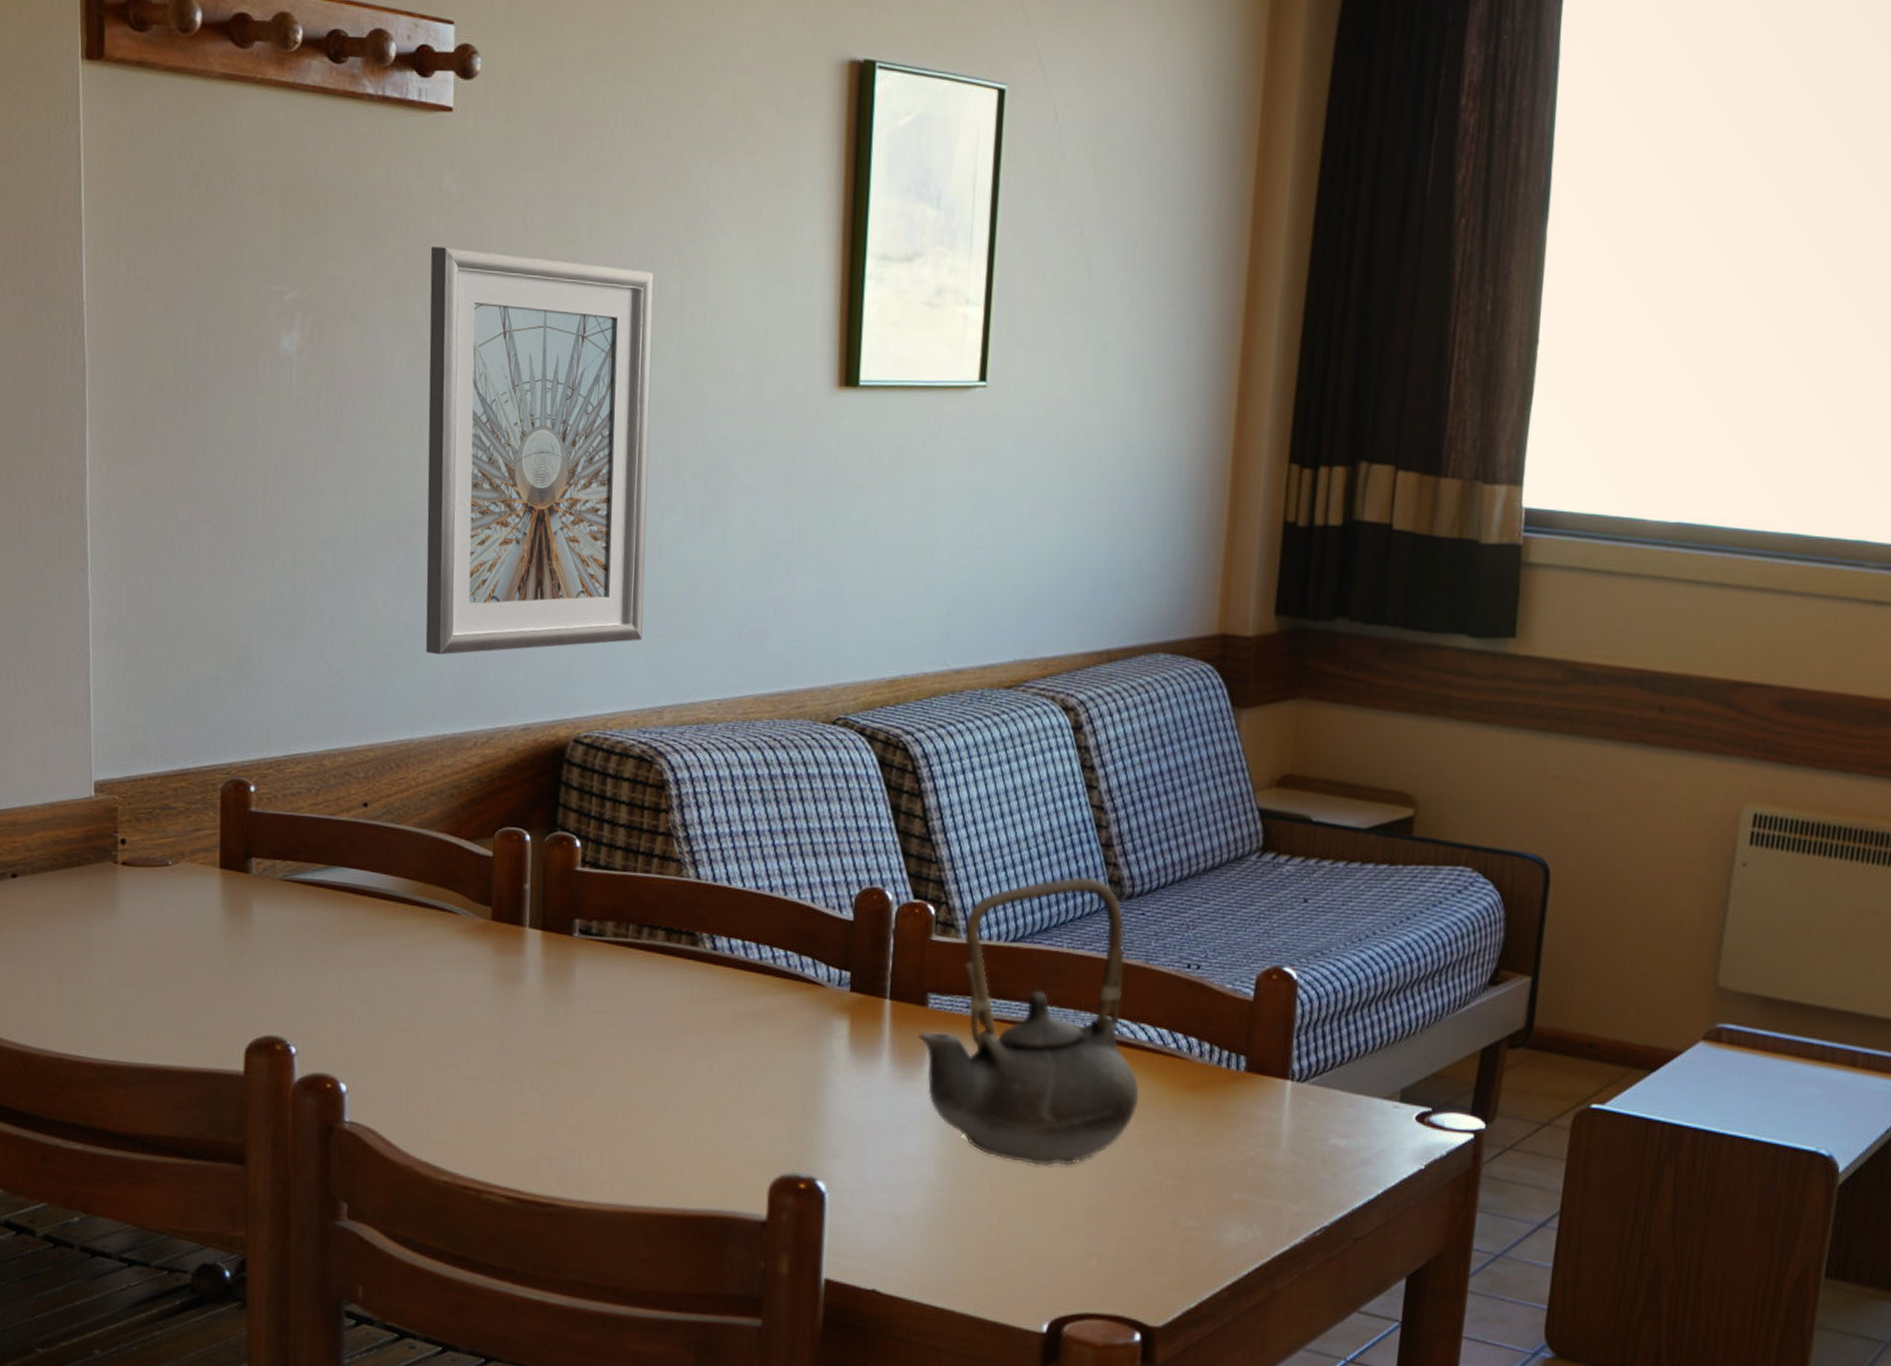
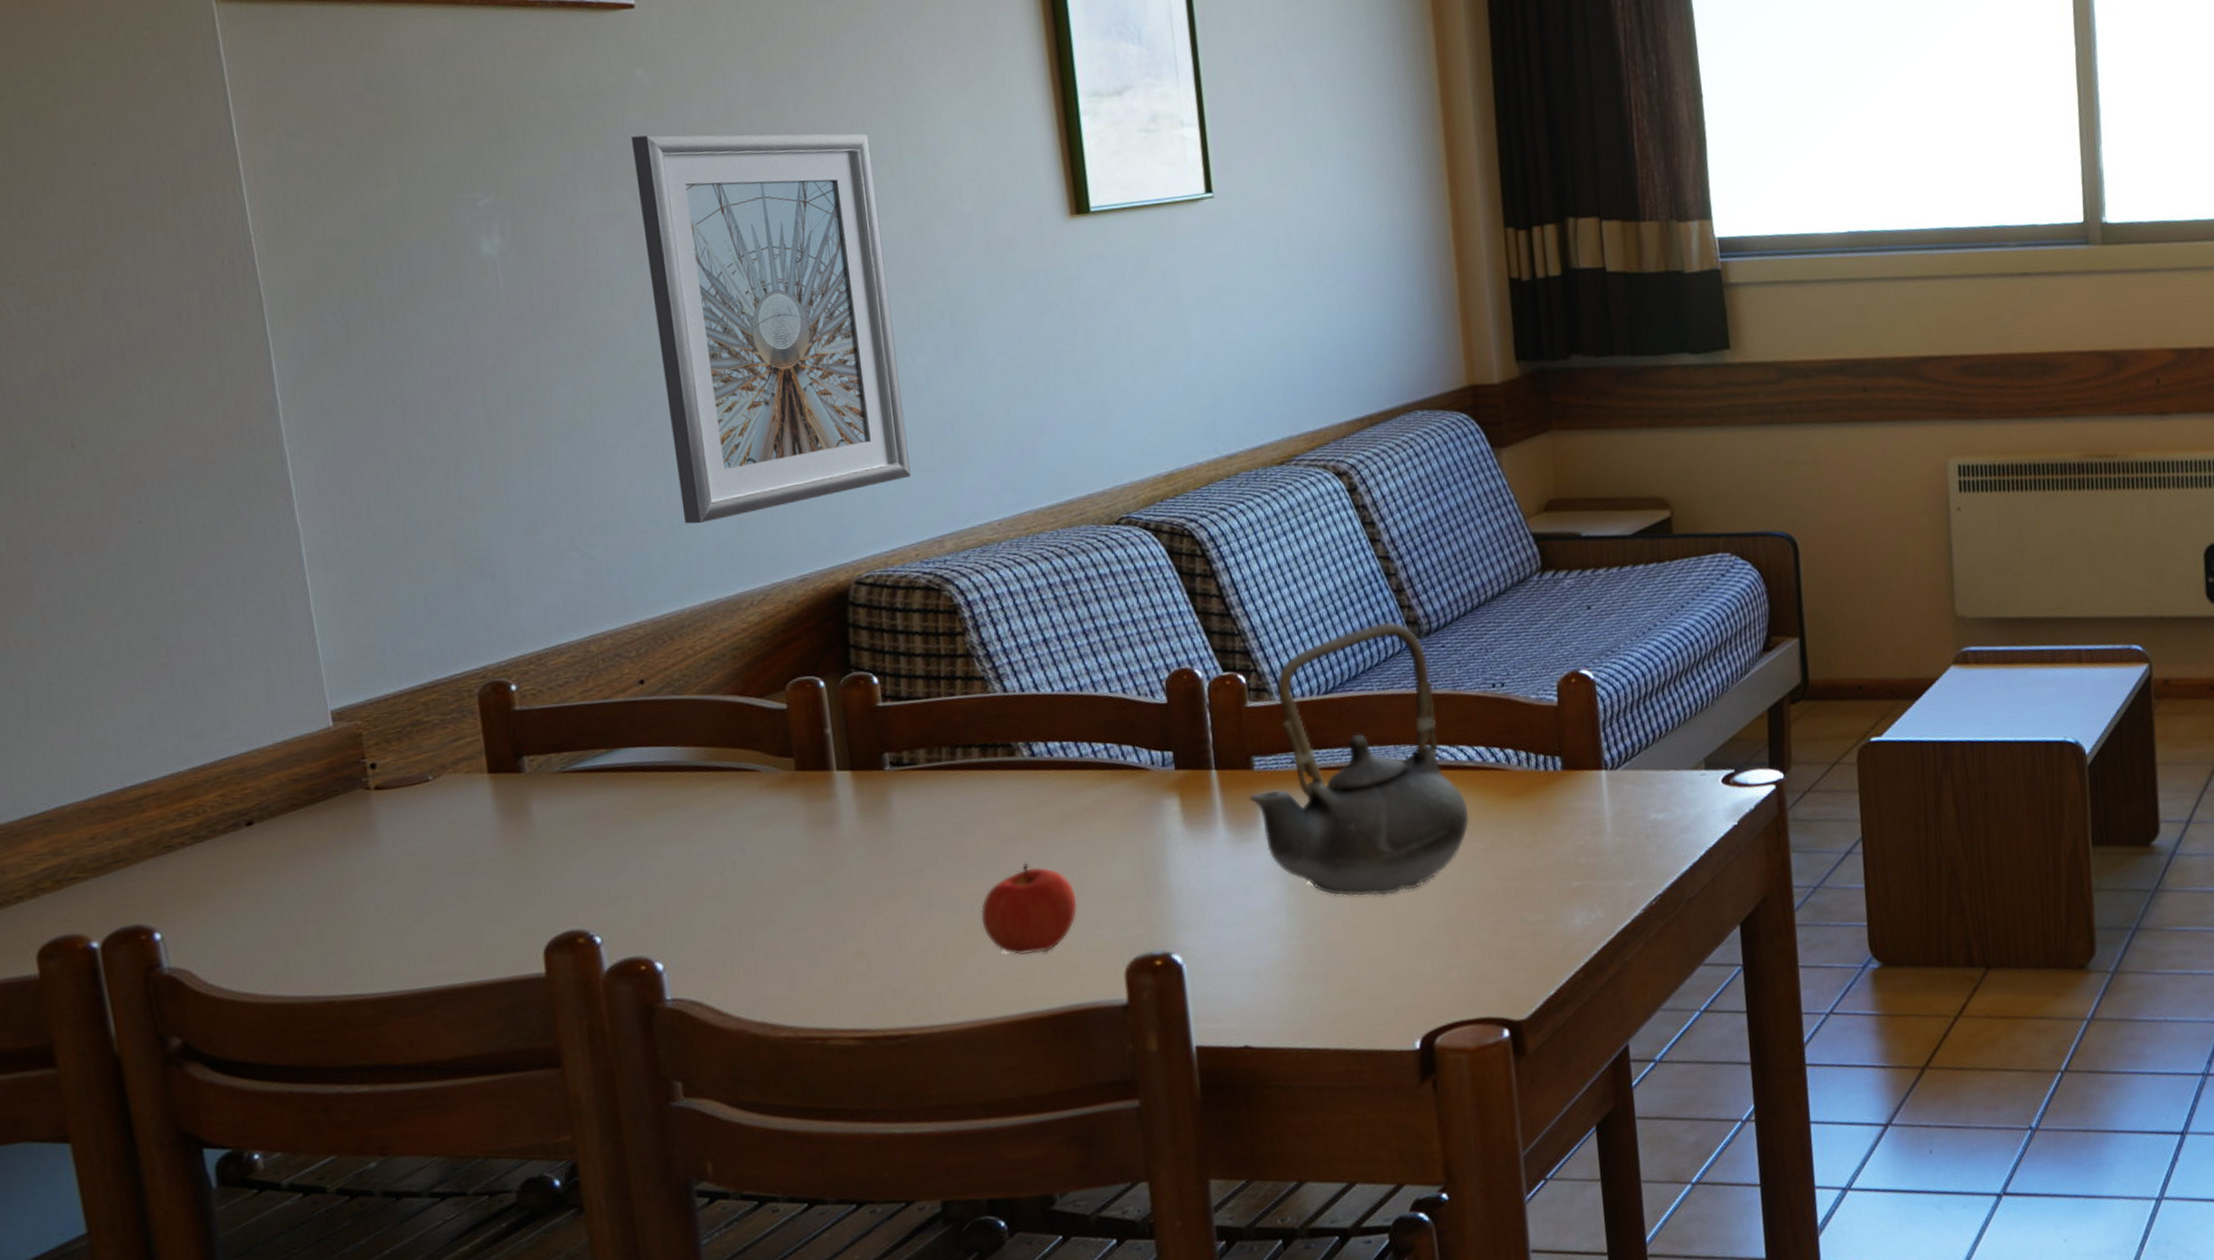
apple: none [640,1056,734,1152] -> present [980,862,1077,955]

